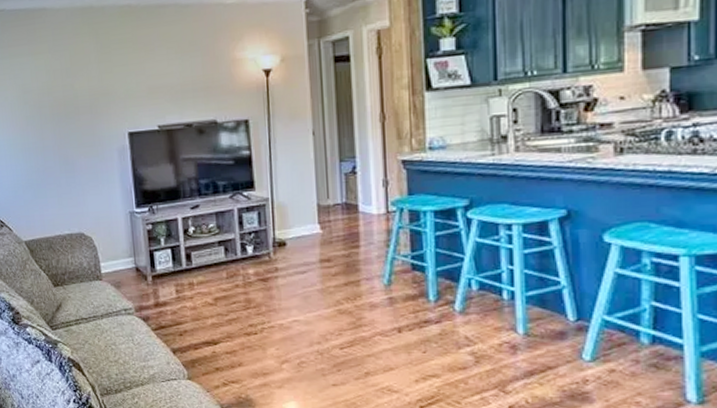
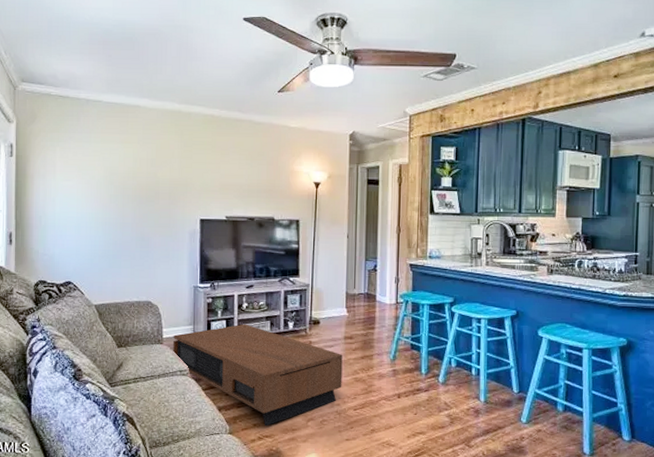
coffee table: none [112,251,322,370] -> present [172,324,343,427]

